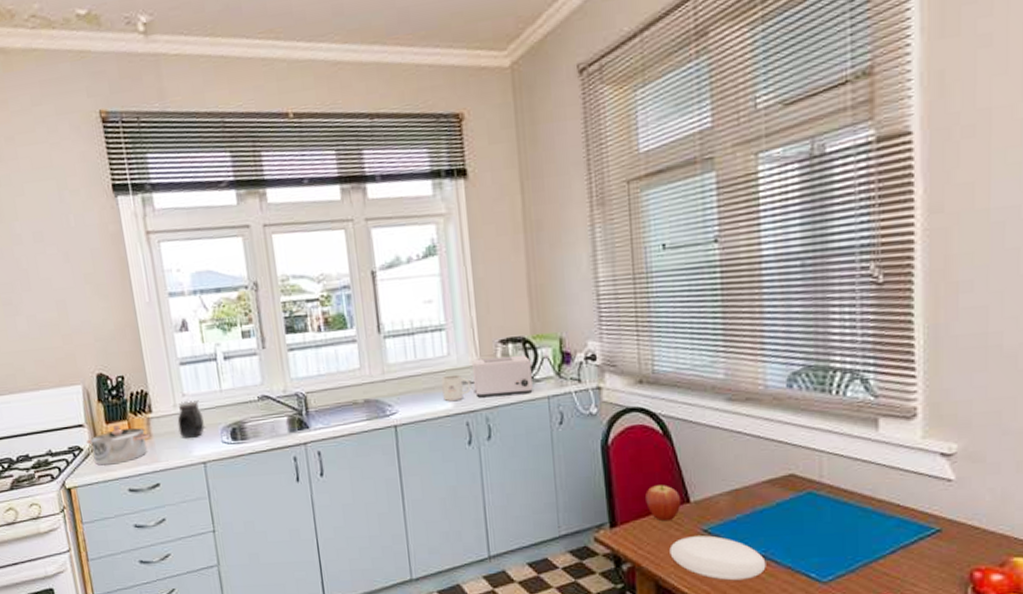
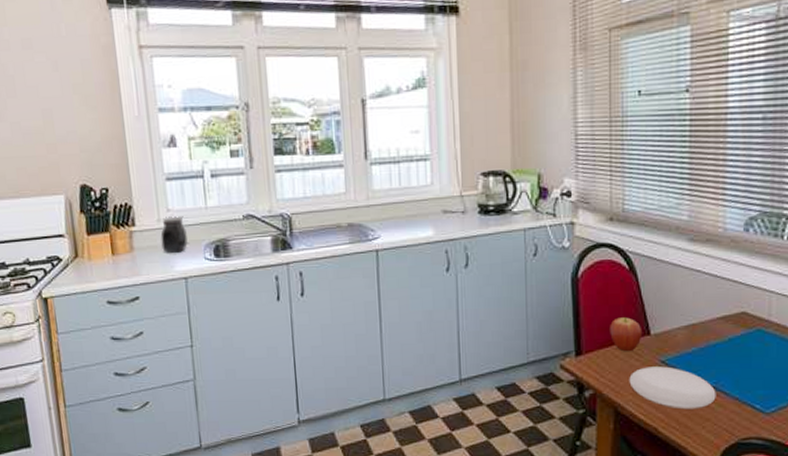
cooking pot: present [86,425,151,466] -> none [65,237,133,277]
mug: present [441,374,472,402] -> none [424,203,452,230]
toaster: present [472,354,533,398] -> none [454,188,511,227]

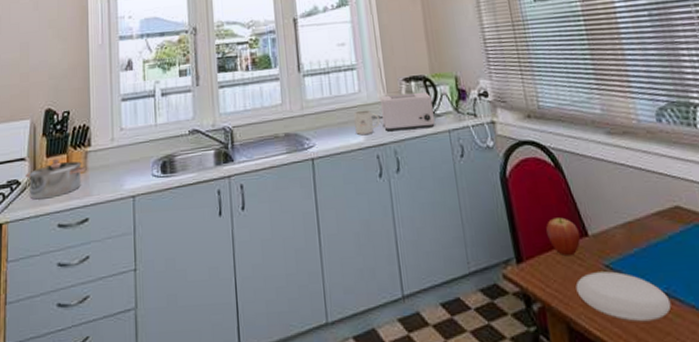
cooking pot: none [65,237,133,277] -> present [24,159,87,200]
jar: present [160,218,188,253] -> none [113,136,137,172]
mug: none [424,203,452,230] -> present [354,109,381,136]
toaster: none [454,188,511,227] -> present [380,91,435,132]

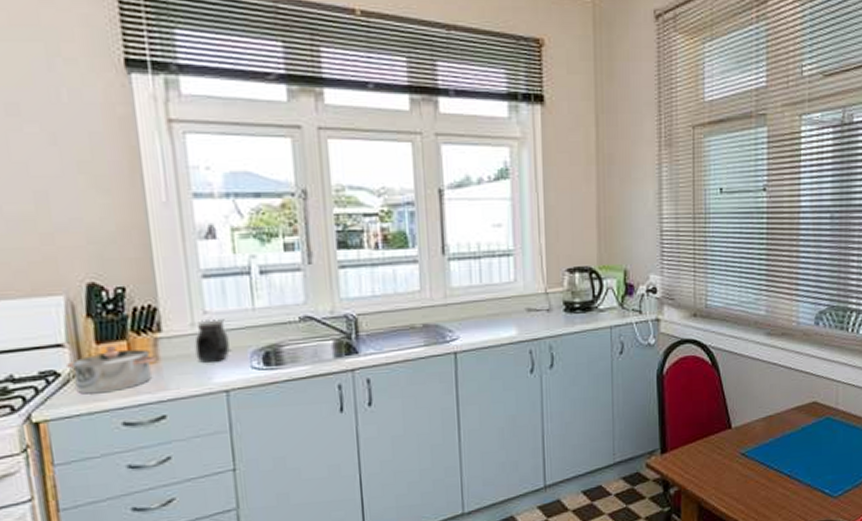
jar: none [113,136,137,172] -> present [194,321,230,363]
mug: present [354,109,381,136] -> none [507,301,537,329]
toaster: present [380,91,435,132] -> none [538,284,597,326]
fruit: present [546,217,581,257] -> none [694,412,724,447]
plate: present [576,271,671,323] -> none [712,458,791,500]

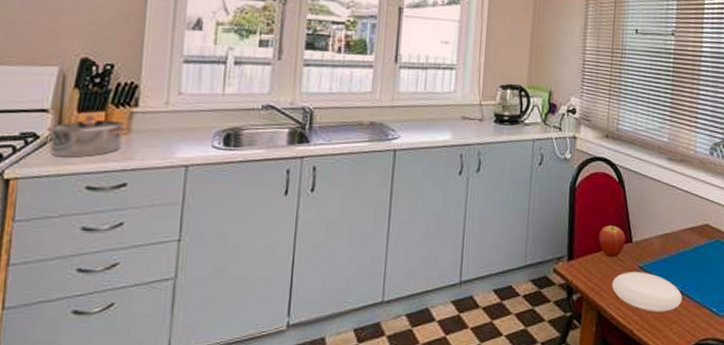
jar: present [194,321,230,363] -> none [165,101,197,139]
fruit: none [694,412,724,447] -> present [599,225,626,258]
plate: none [712,458,791,500] -> present [612,272,683,313]

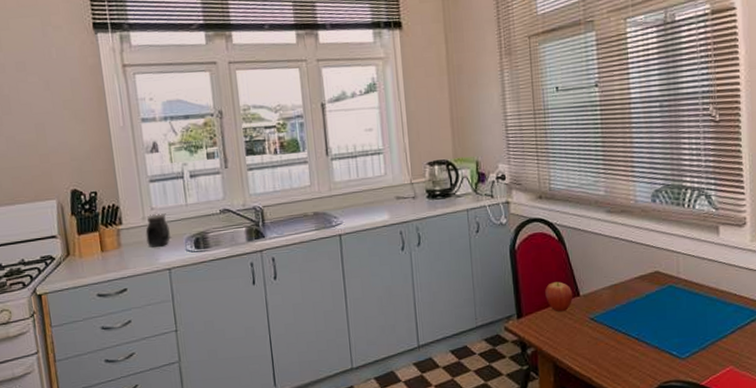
cooking pot: present [45,116,130,158] -> none [58,236,121,273]
jar: none [165,101,197,139] -> present [145,215,171,247]
plate: present [612,272,683,313] -> none [564,323,639,360]

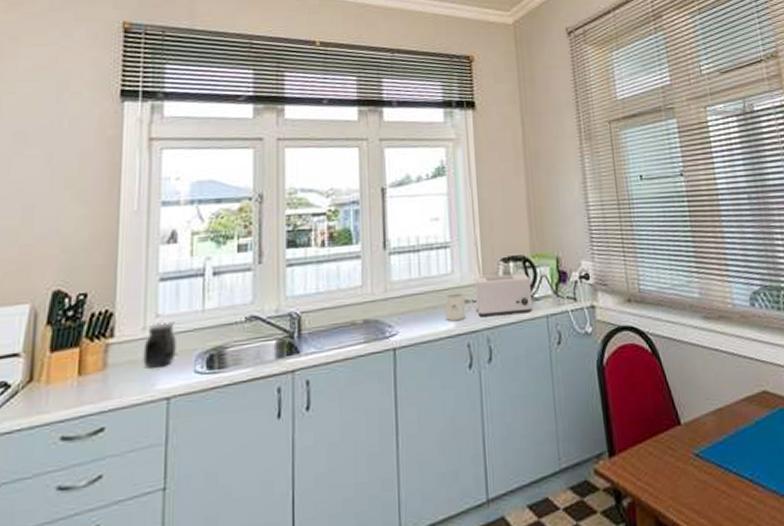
mug: none [379,191,405,214] -> present [444,292,474,322]
toaster: none [405,175,455,211] -> present [475,273,532,317]
fruit: present [545,281,573,312] -> none [640,406,674,447]

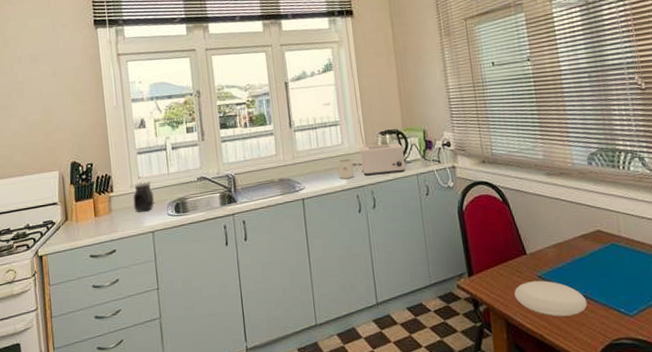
plate: none [666,460,755,512] -> present [514,280,587,318]

